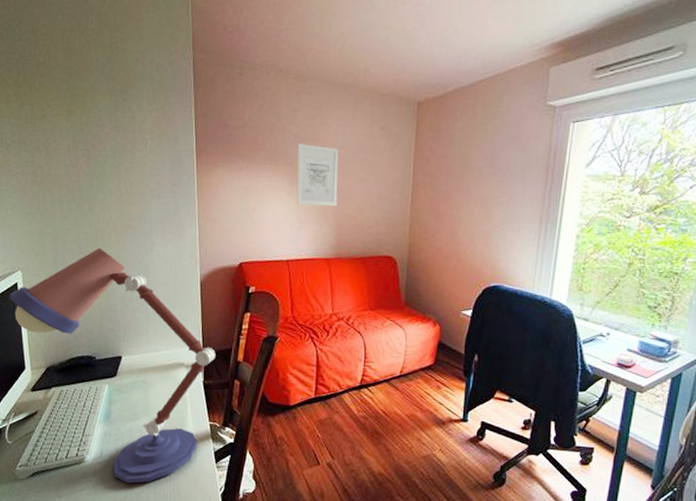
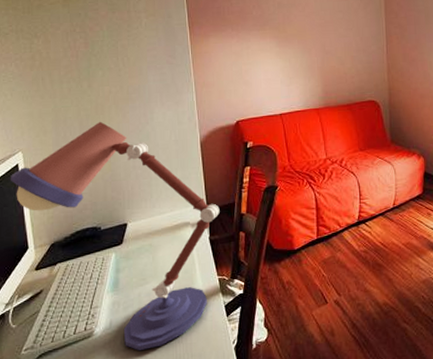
wall art: present [296,143,339,207] -> none [281,9,321,64]

